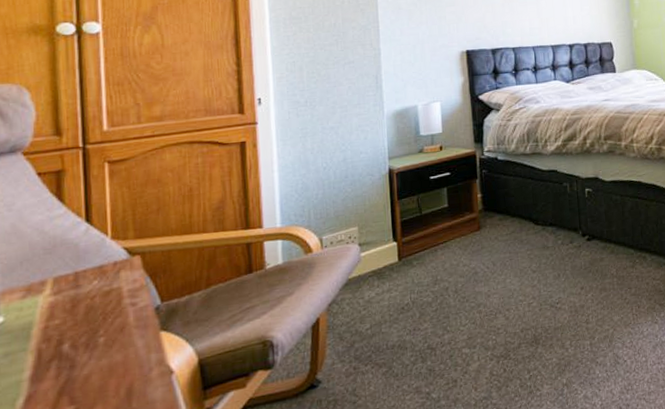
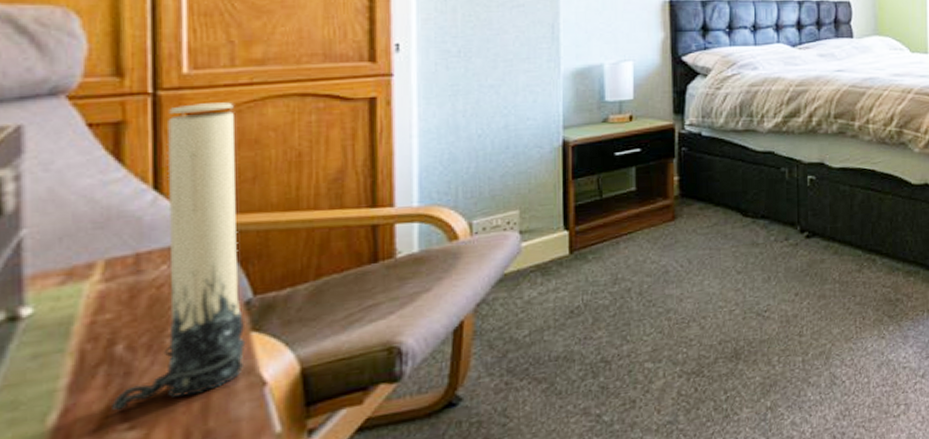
candle: none [62,151,157,396] -> present [112,102,246,411]

